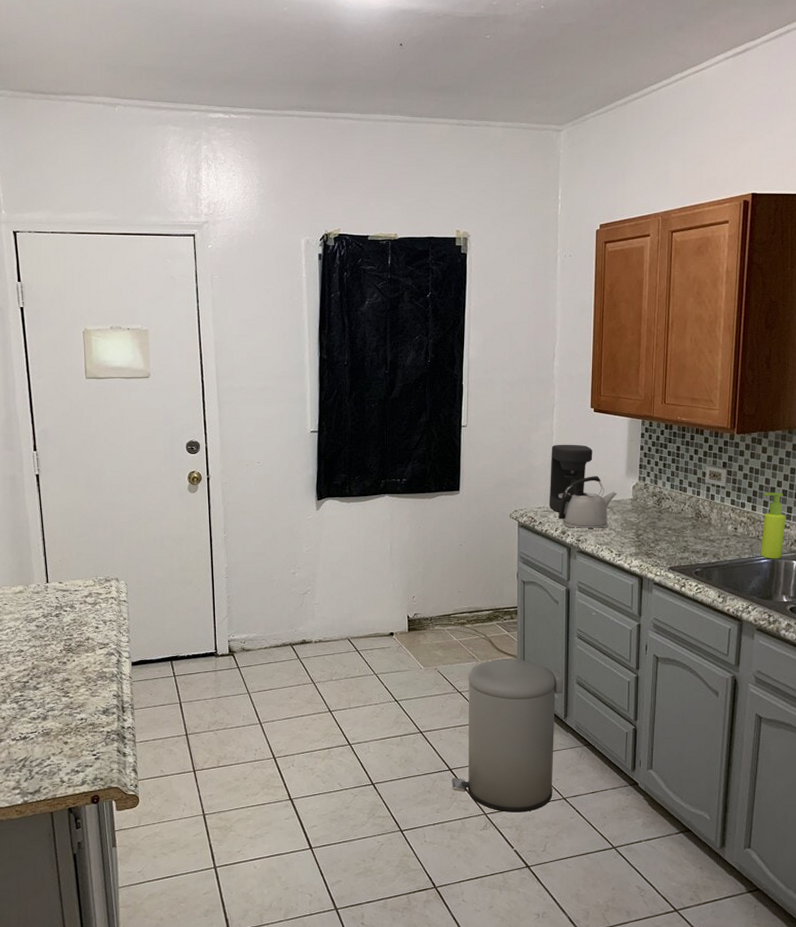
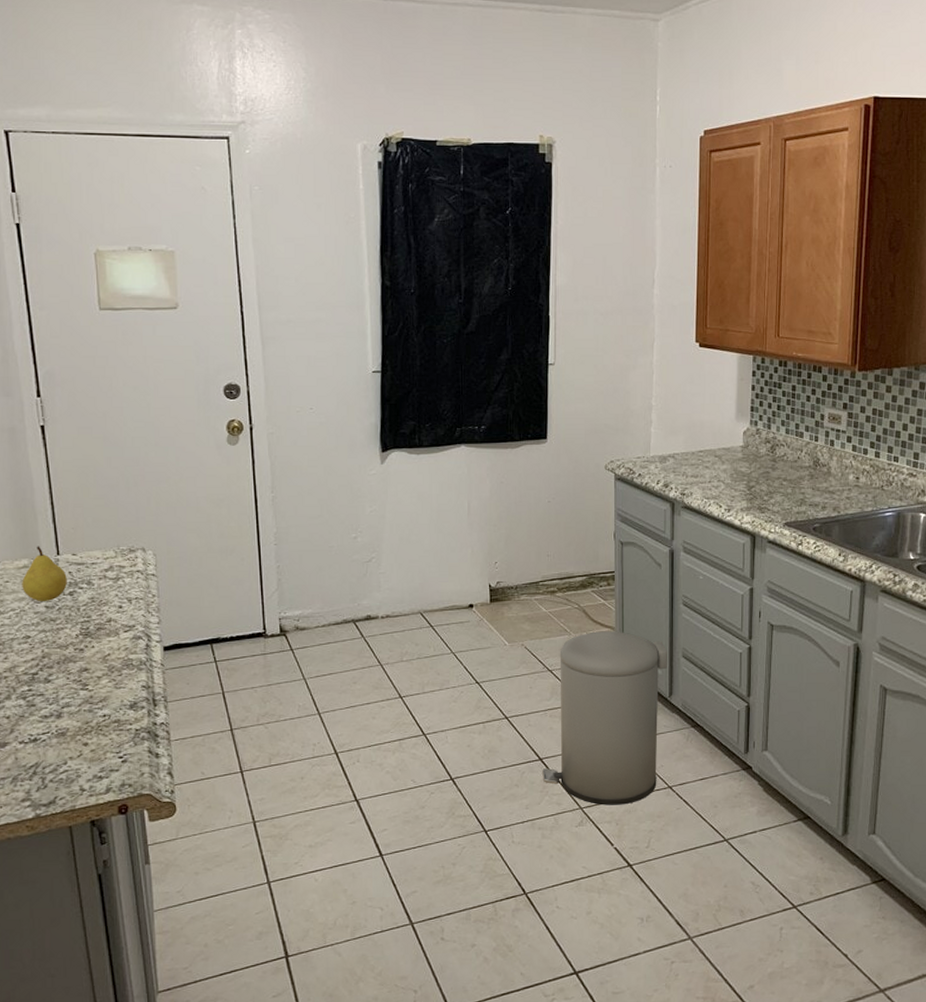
fruit: none [17,575,54,621] -> present [22,546,67,601]
coffee maker: present [549,444,593,513] -> none [649,384,698,463]
kettle: present [558,476,617,529] -> none [660,420,726,481]
soap dispenser: present [760,492,786,559] -> none [884,436,912,512]

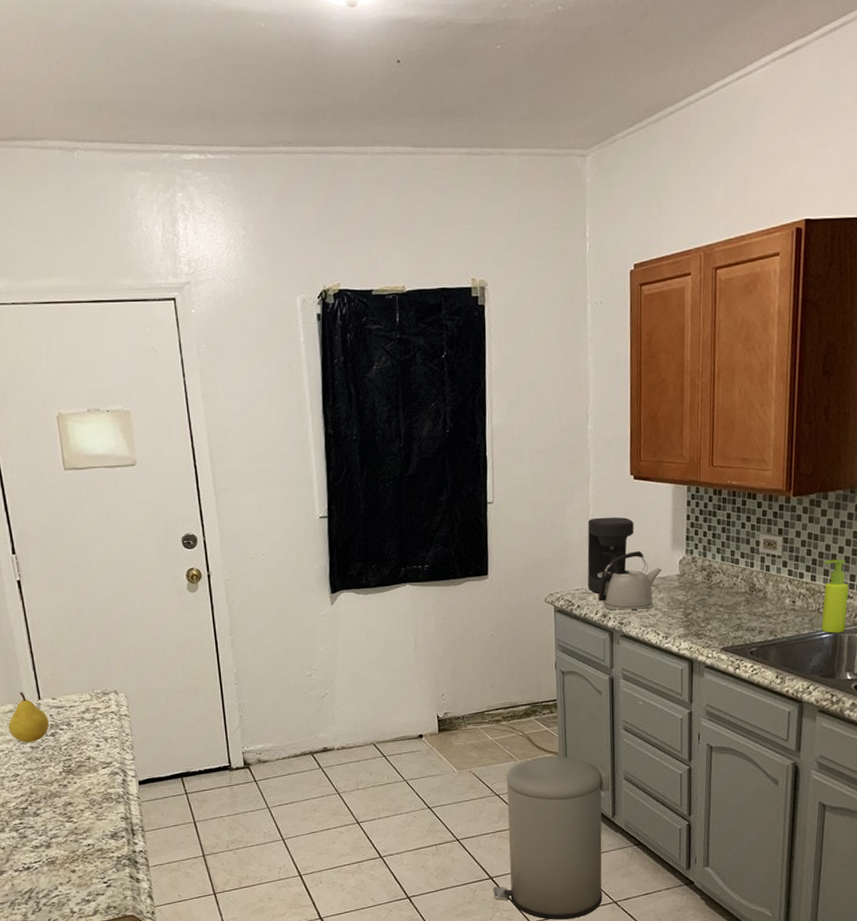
coffee maker: none [649,384,698,463] -> present [587,517,634,595]
kettle: none [660,420,726,481] -> present [598,551,662,611]
soap dispenser: none [884,436,912,512] -> present [821,559,849,634]

